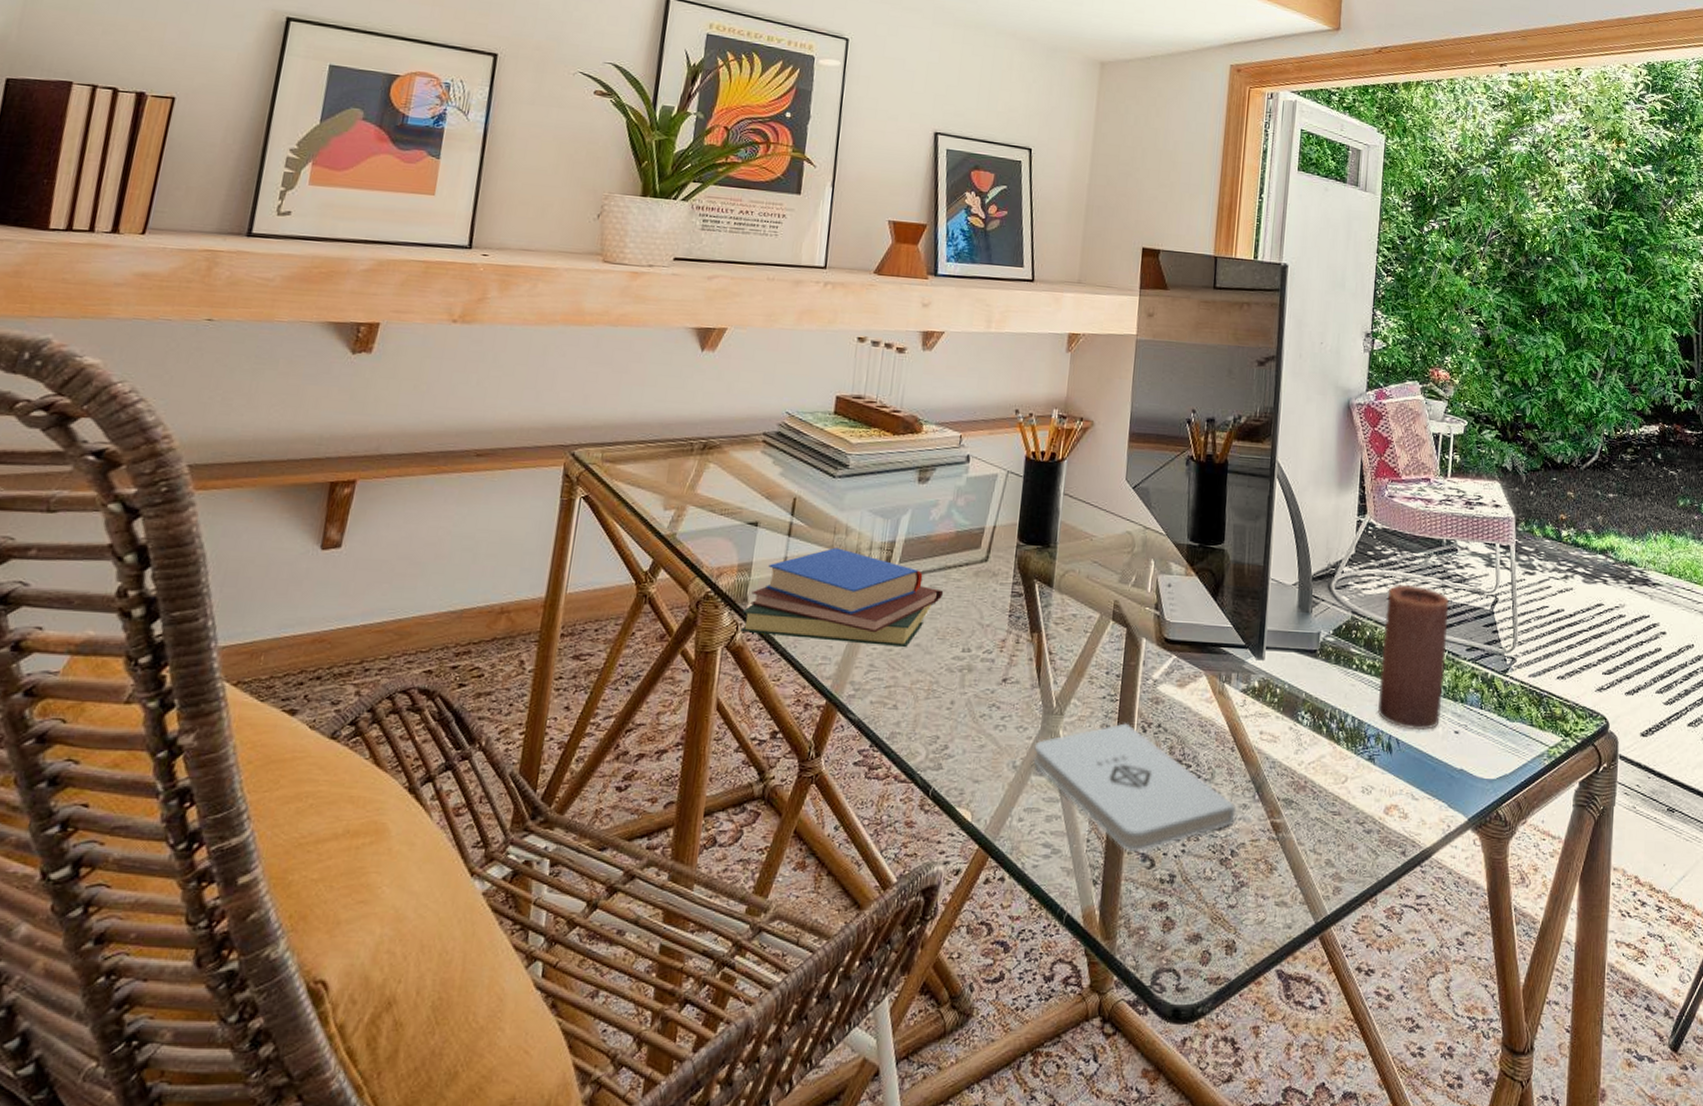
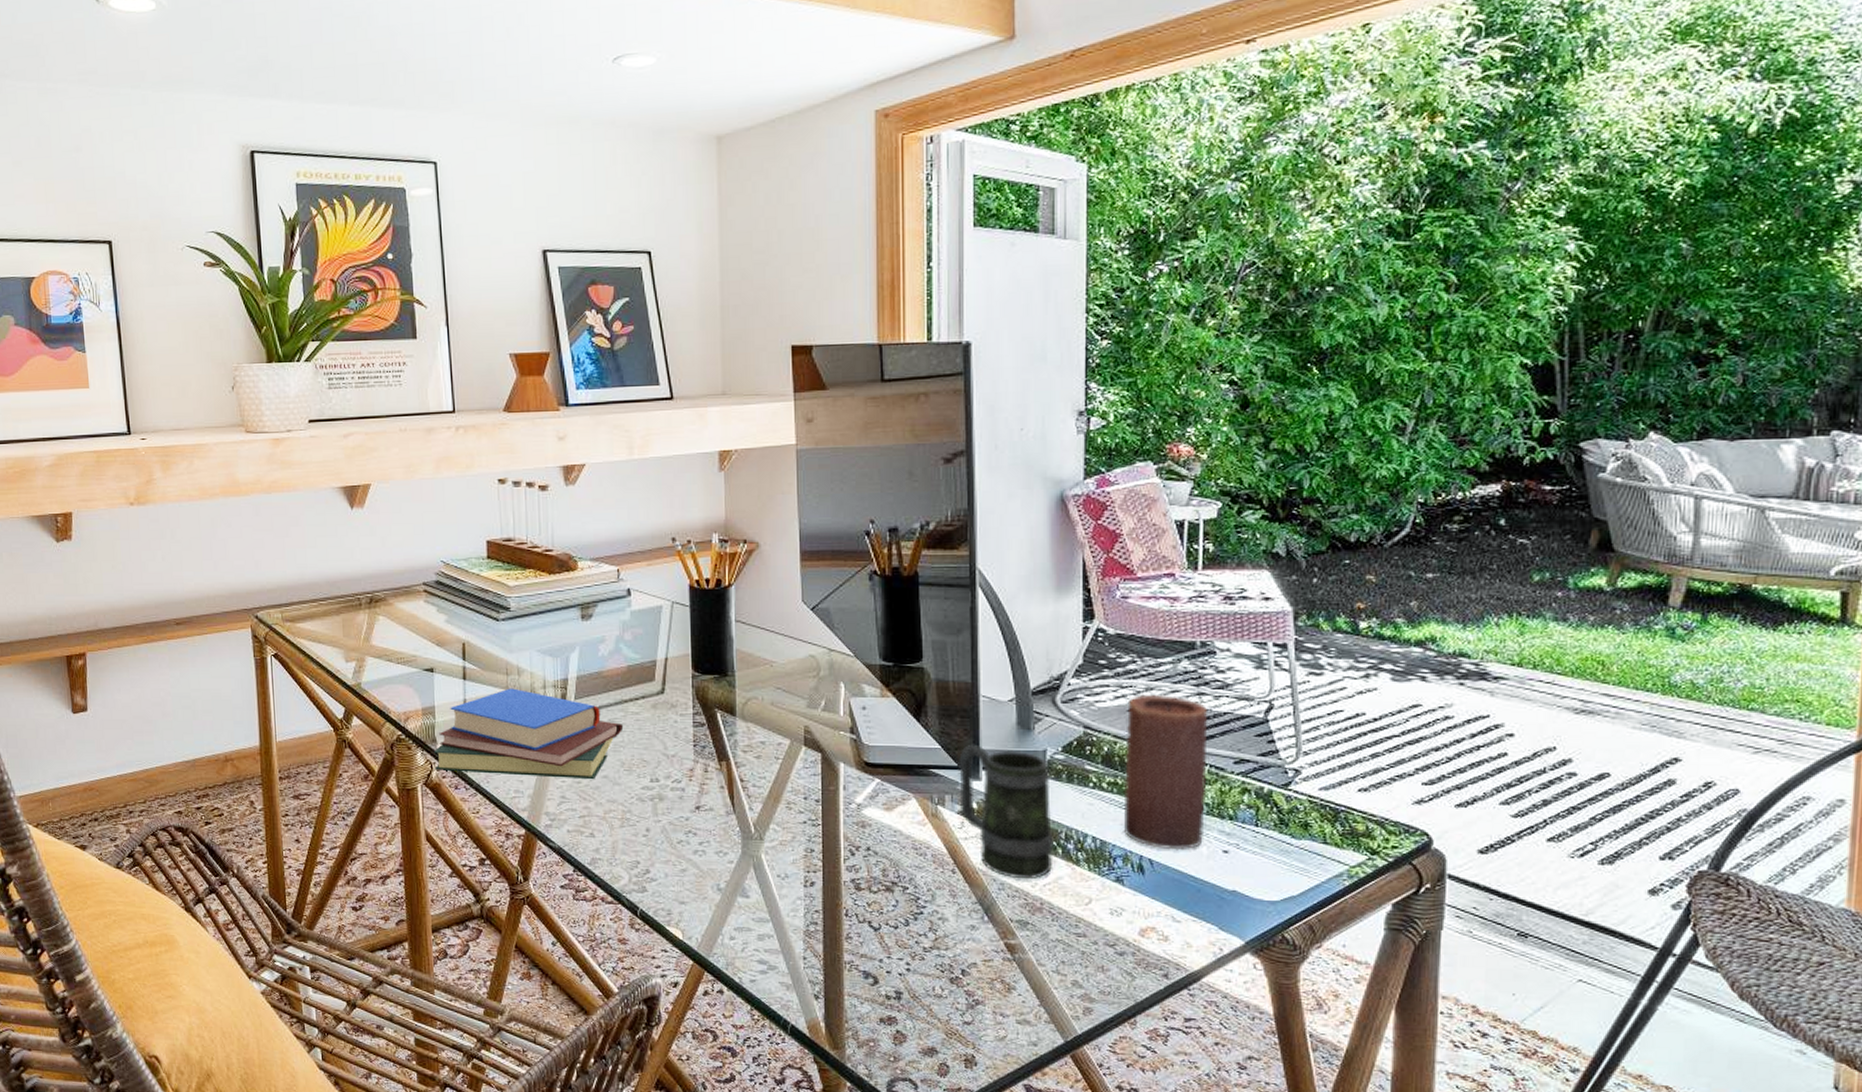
notepad: present [1033,723,1236,852] -> none [737,847,963,969]
mug: none [1243,624,1321,758] -> present [957,744,1054,880]

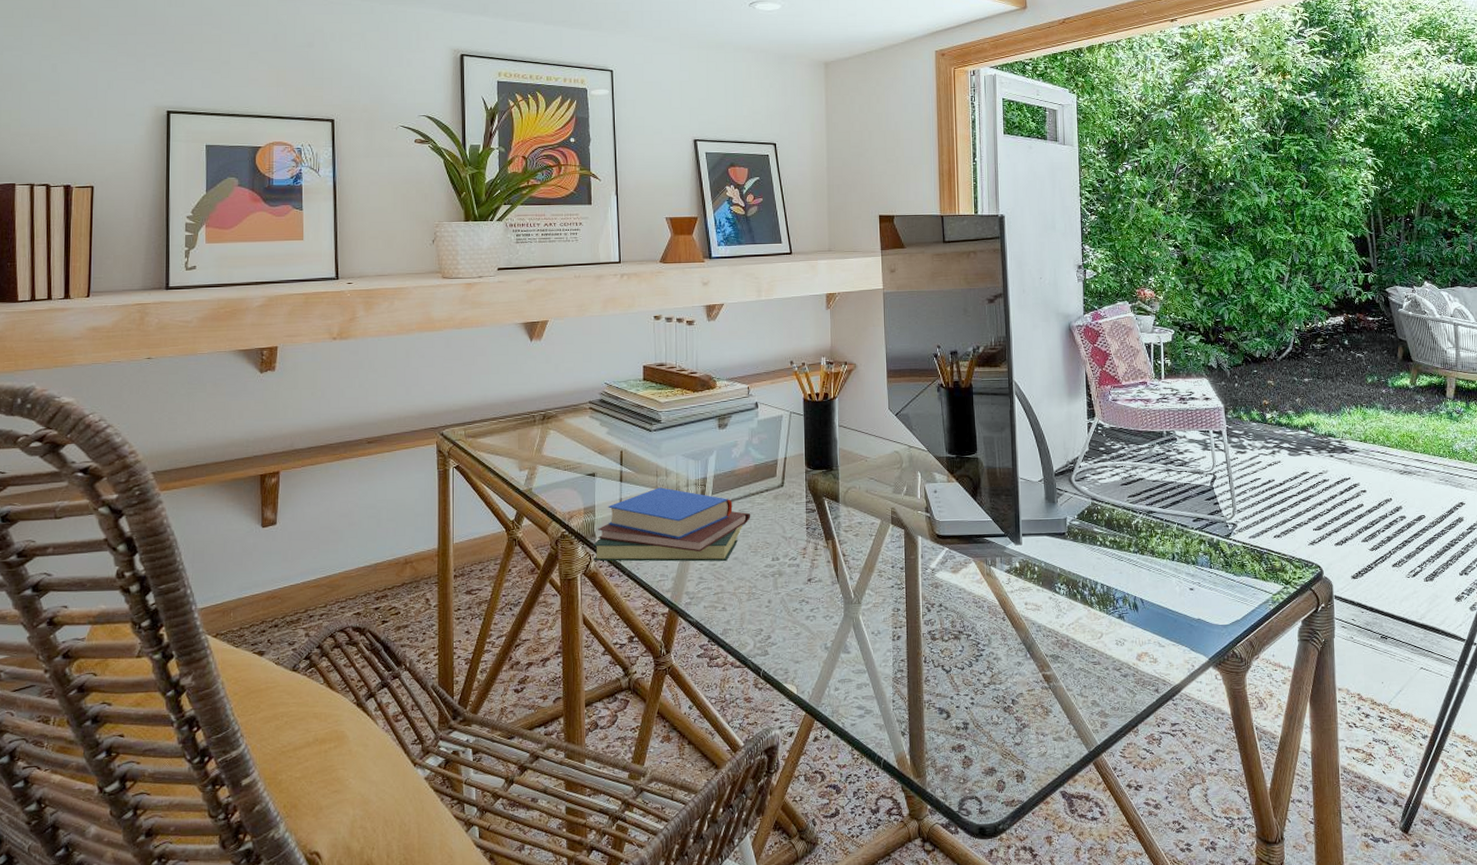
mug: present [957,744,1054,880] -> none [1004,516,1075,622]
candle: present [1123,694,1207,850] -> none [1120,472,1177,591]

